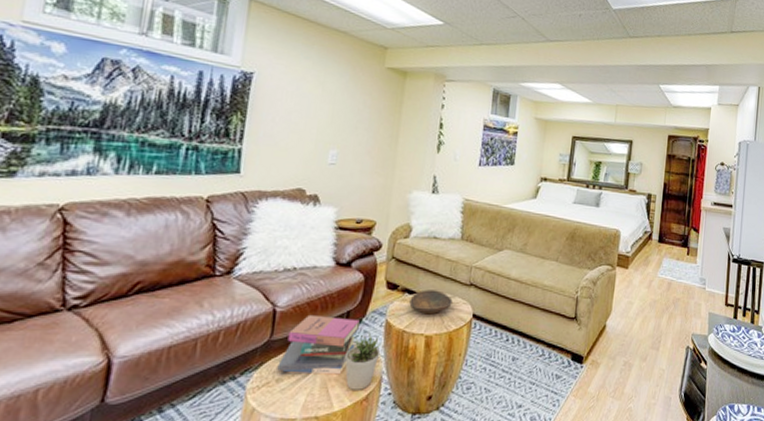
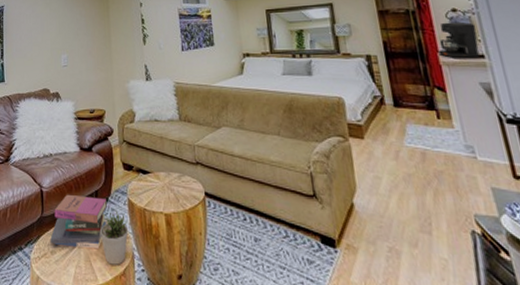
decorative bowl: present [409,290,453,315] -> none [145,169,183,193]
coffee maker: none [702,173,733,206] -> present [438,21,479,58]

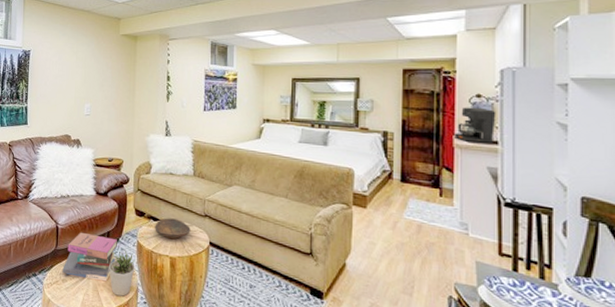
decorative bowl: none [145,169,183,193] -> present [155,218,191,240]

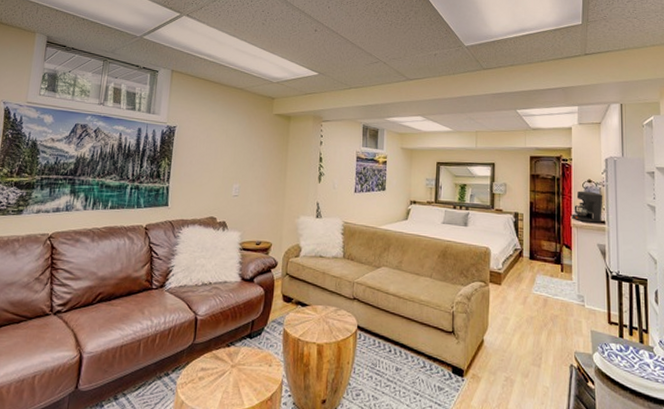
books: present [62,232,117,282] -> none [199,322,262,376]
potted plant: present [108,250,136,296] -> none [251,340,281,391]
decorative bowl: present [155,218,191,240] -> none [302,303,339,325]

